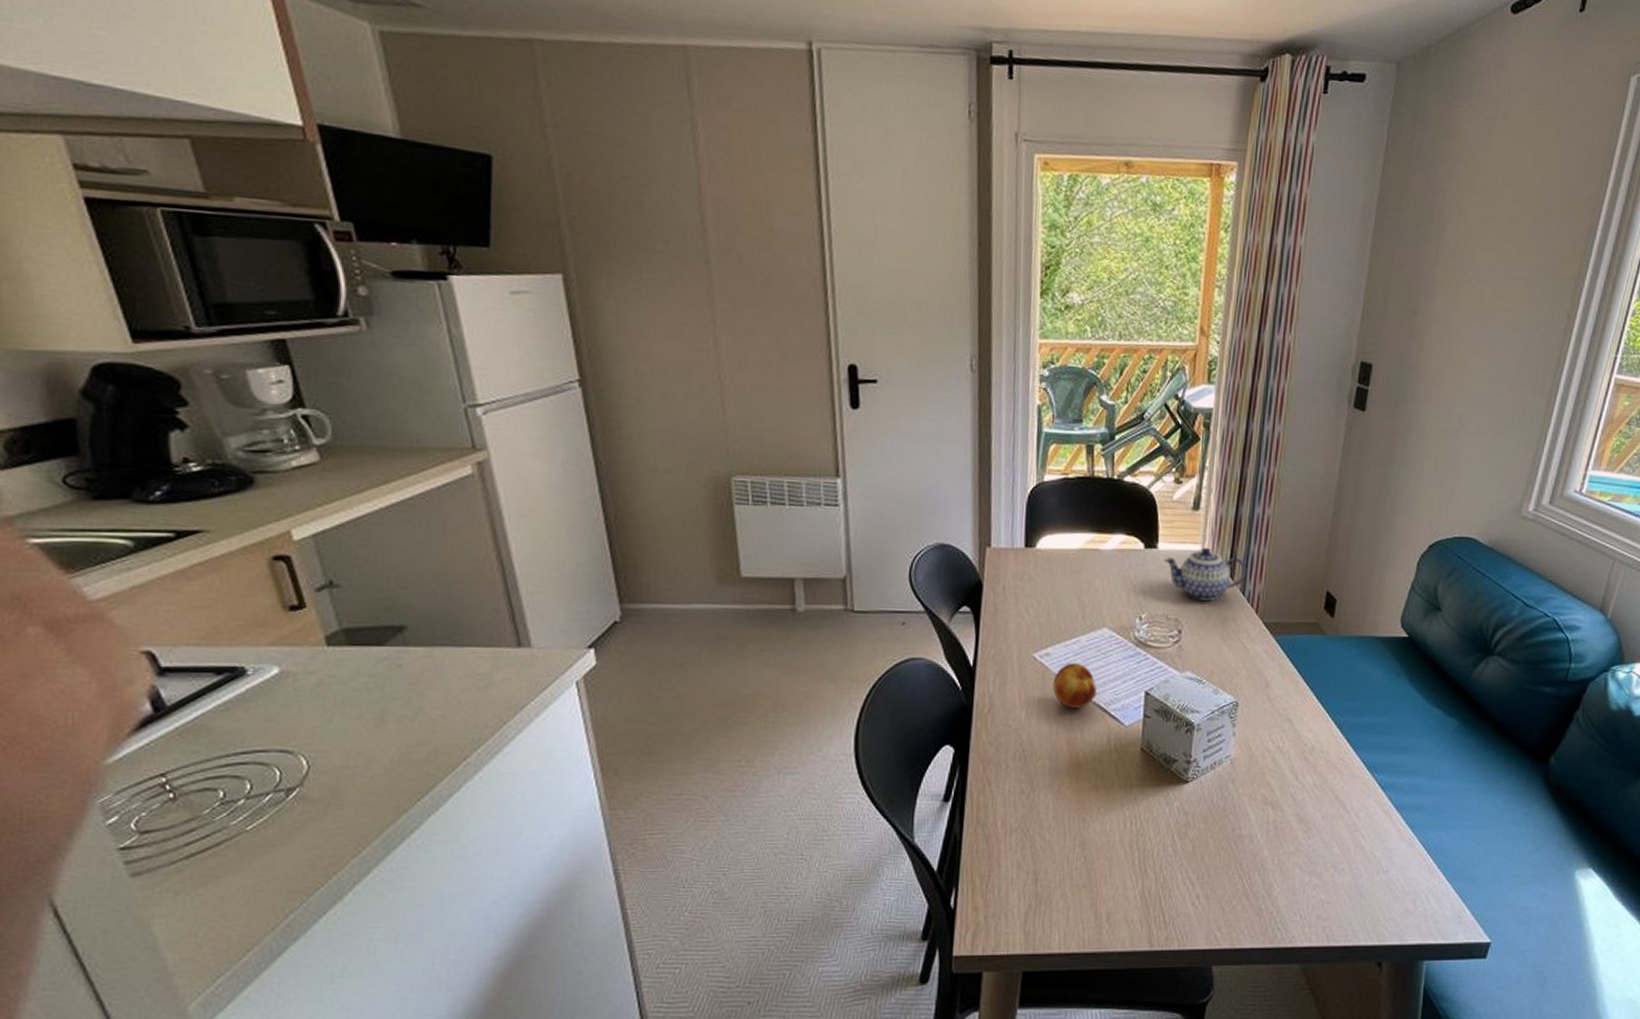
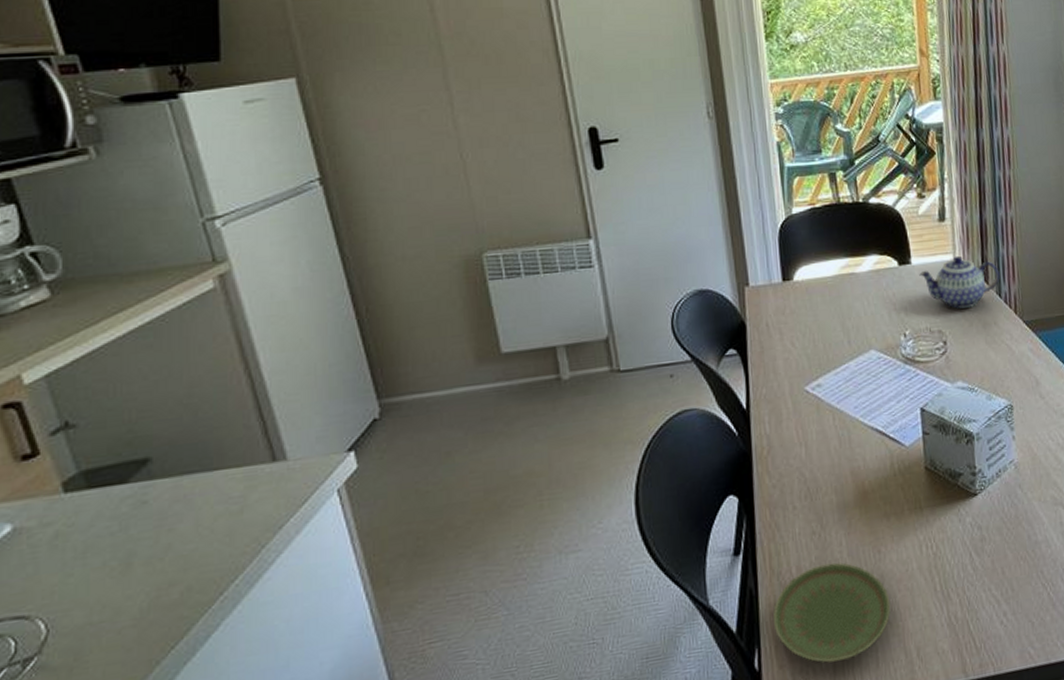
plate: none [973,823,1088,912] -> present [772,562,891,663]
fruit: present [1052,662,1096,708] -> none [828,389,873,437]

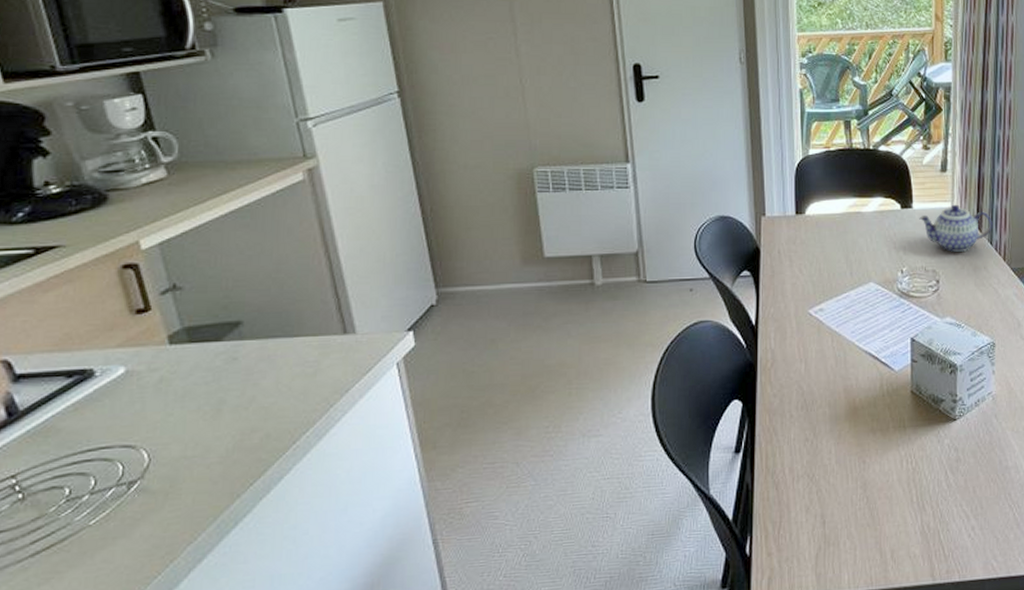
plate: present [772,562,891,663] -> none [765,467,871,555]

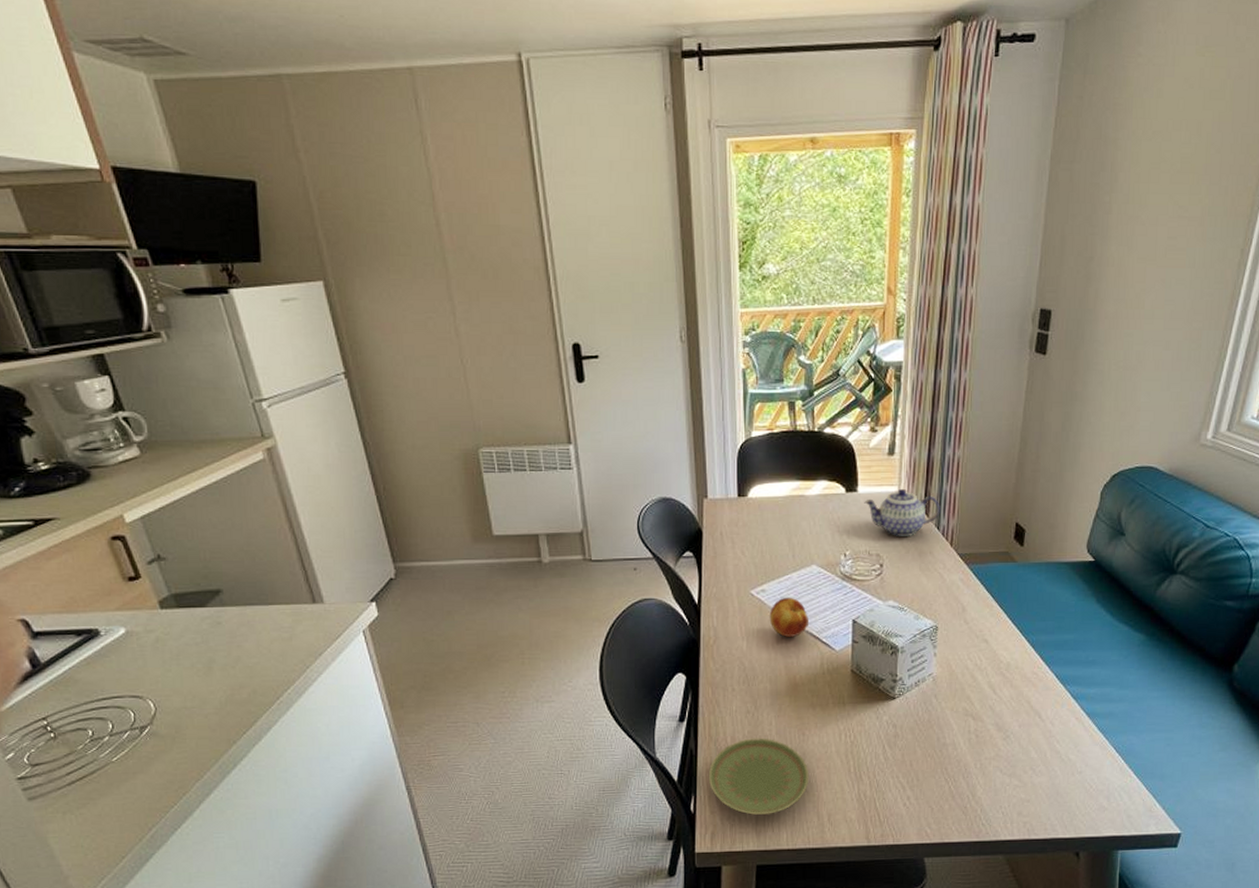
plate: none [765,467,871,555] -> present [708,738,809,815]
fruit: none [828,316,867,358] -> present [769,597,808,637]

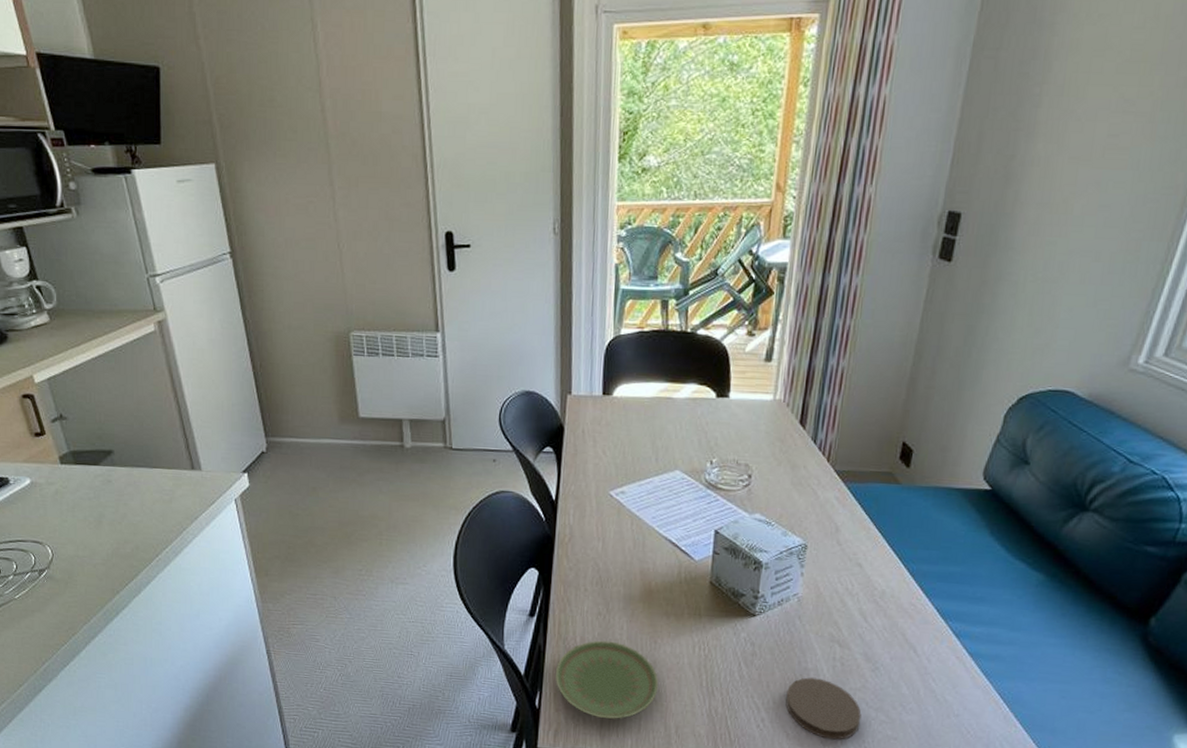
fruit: present [769,597,808,637] -> none [627,500,668,542]
teapot: present [864,488,941,536] -> none [735,397,819,448]
coaster: none [928,752,997,809] -> present [785,677,862,740]

